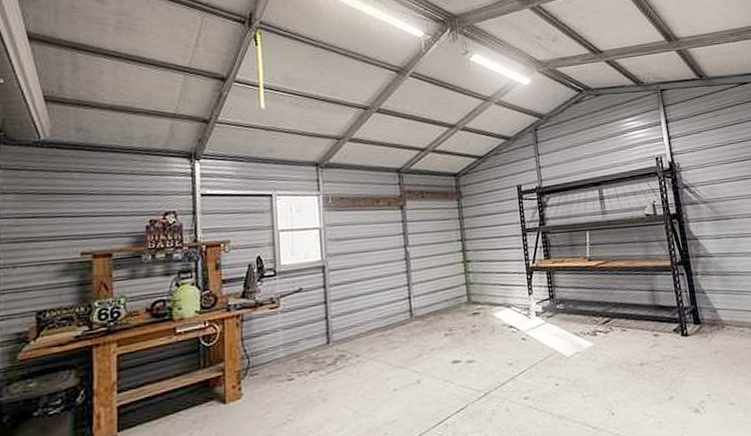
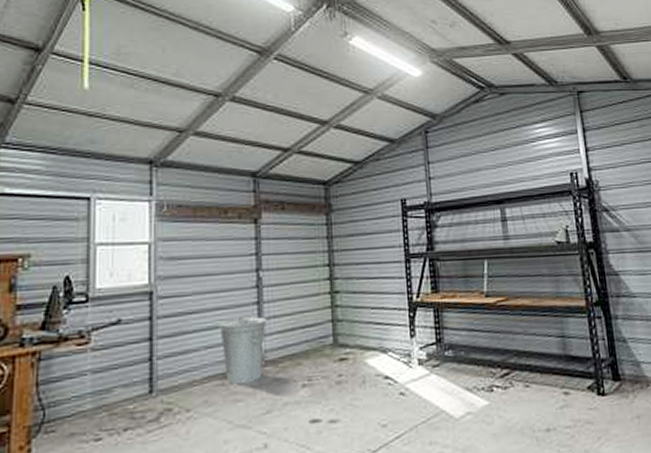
trash can: none [376,282,415,335] -> present [217,316,267,385]

